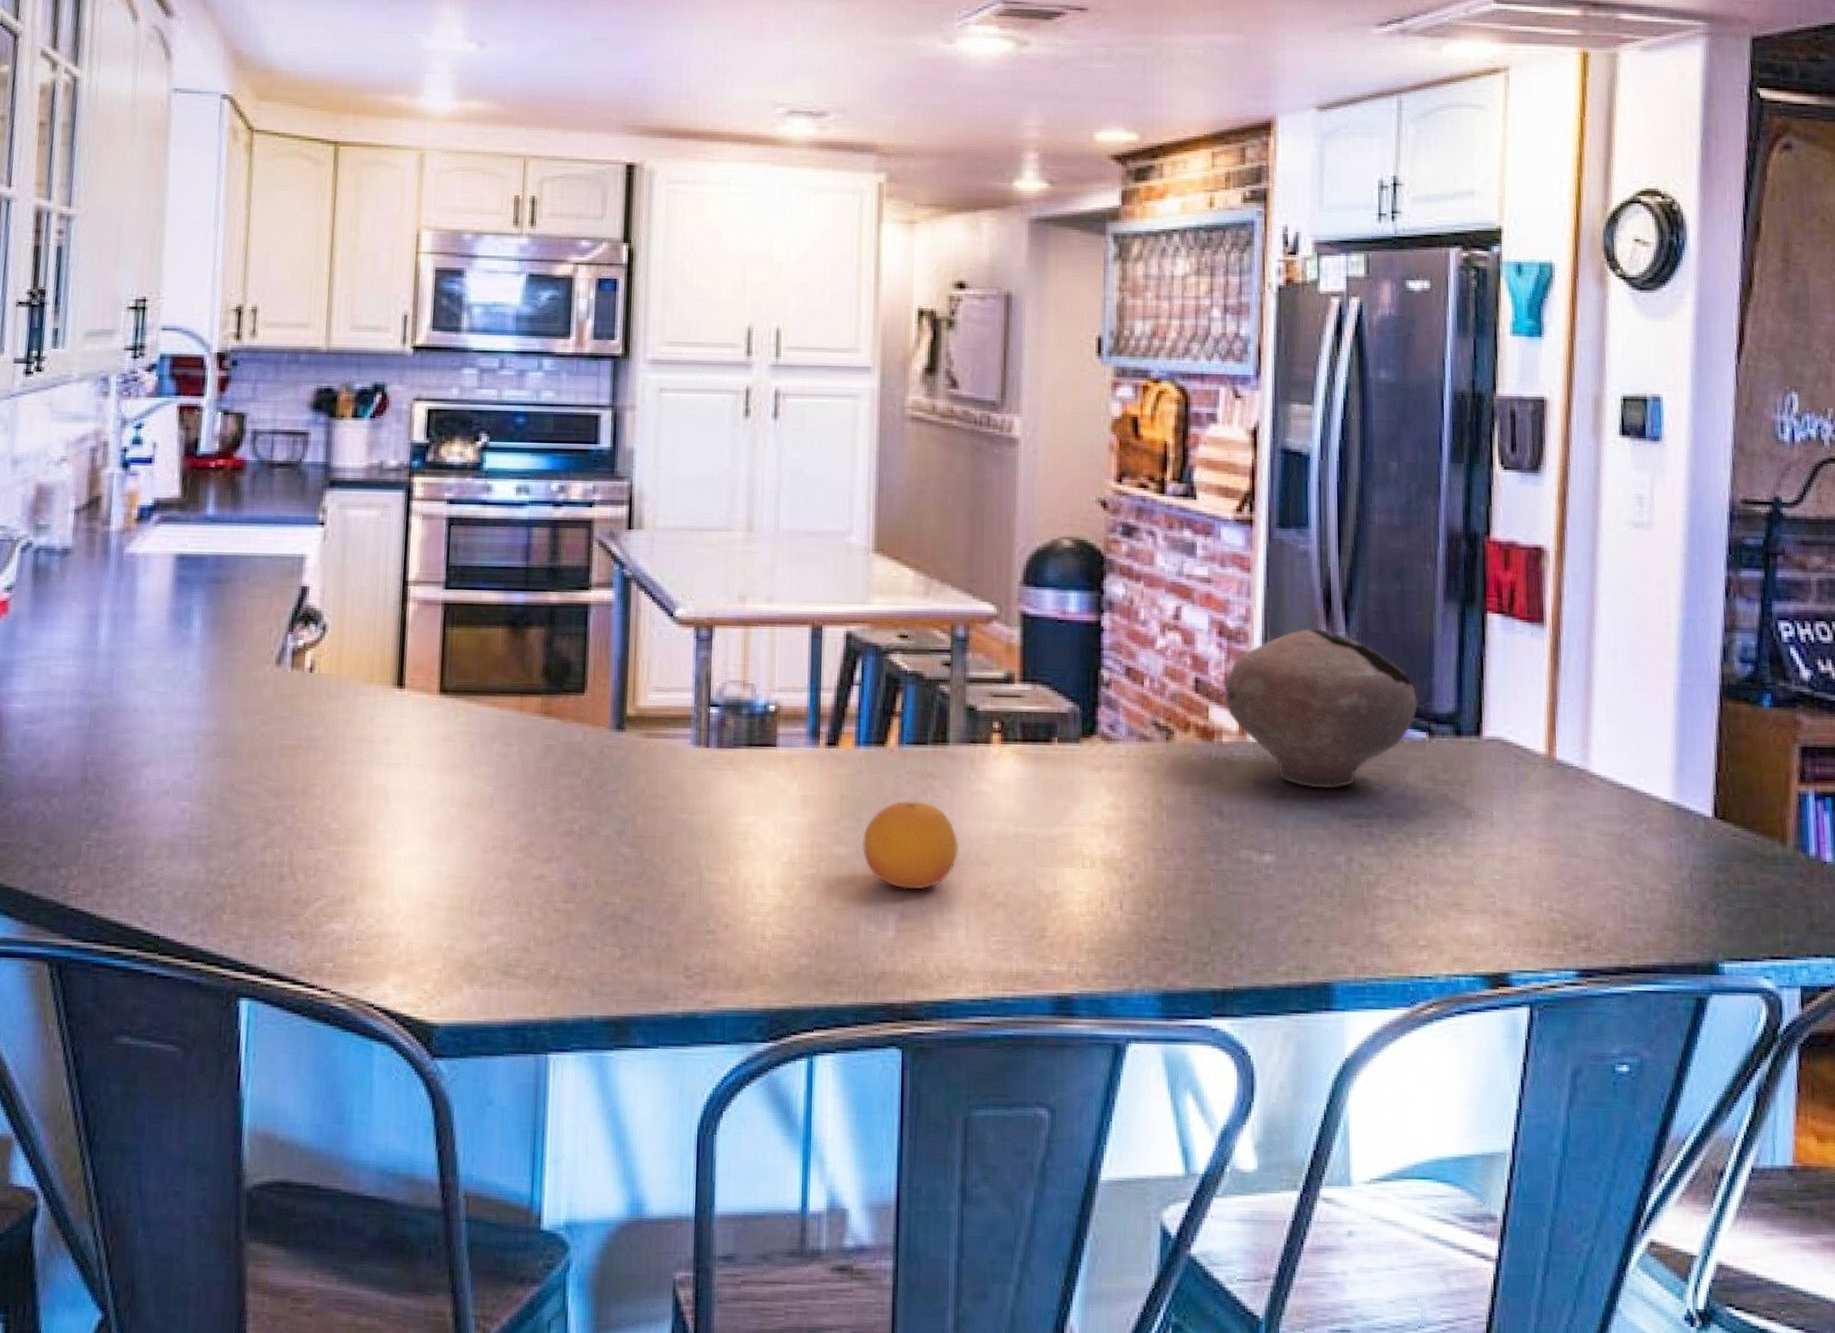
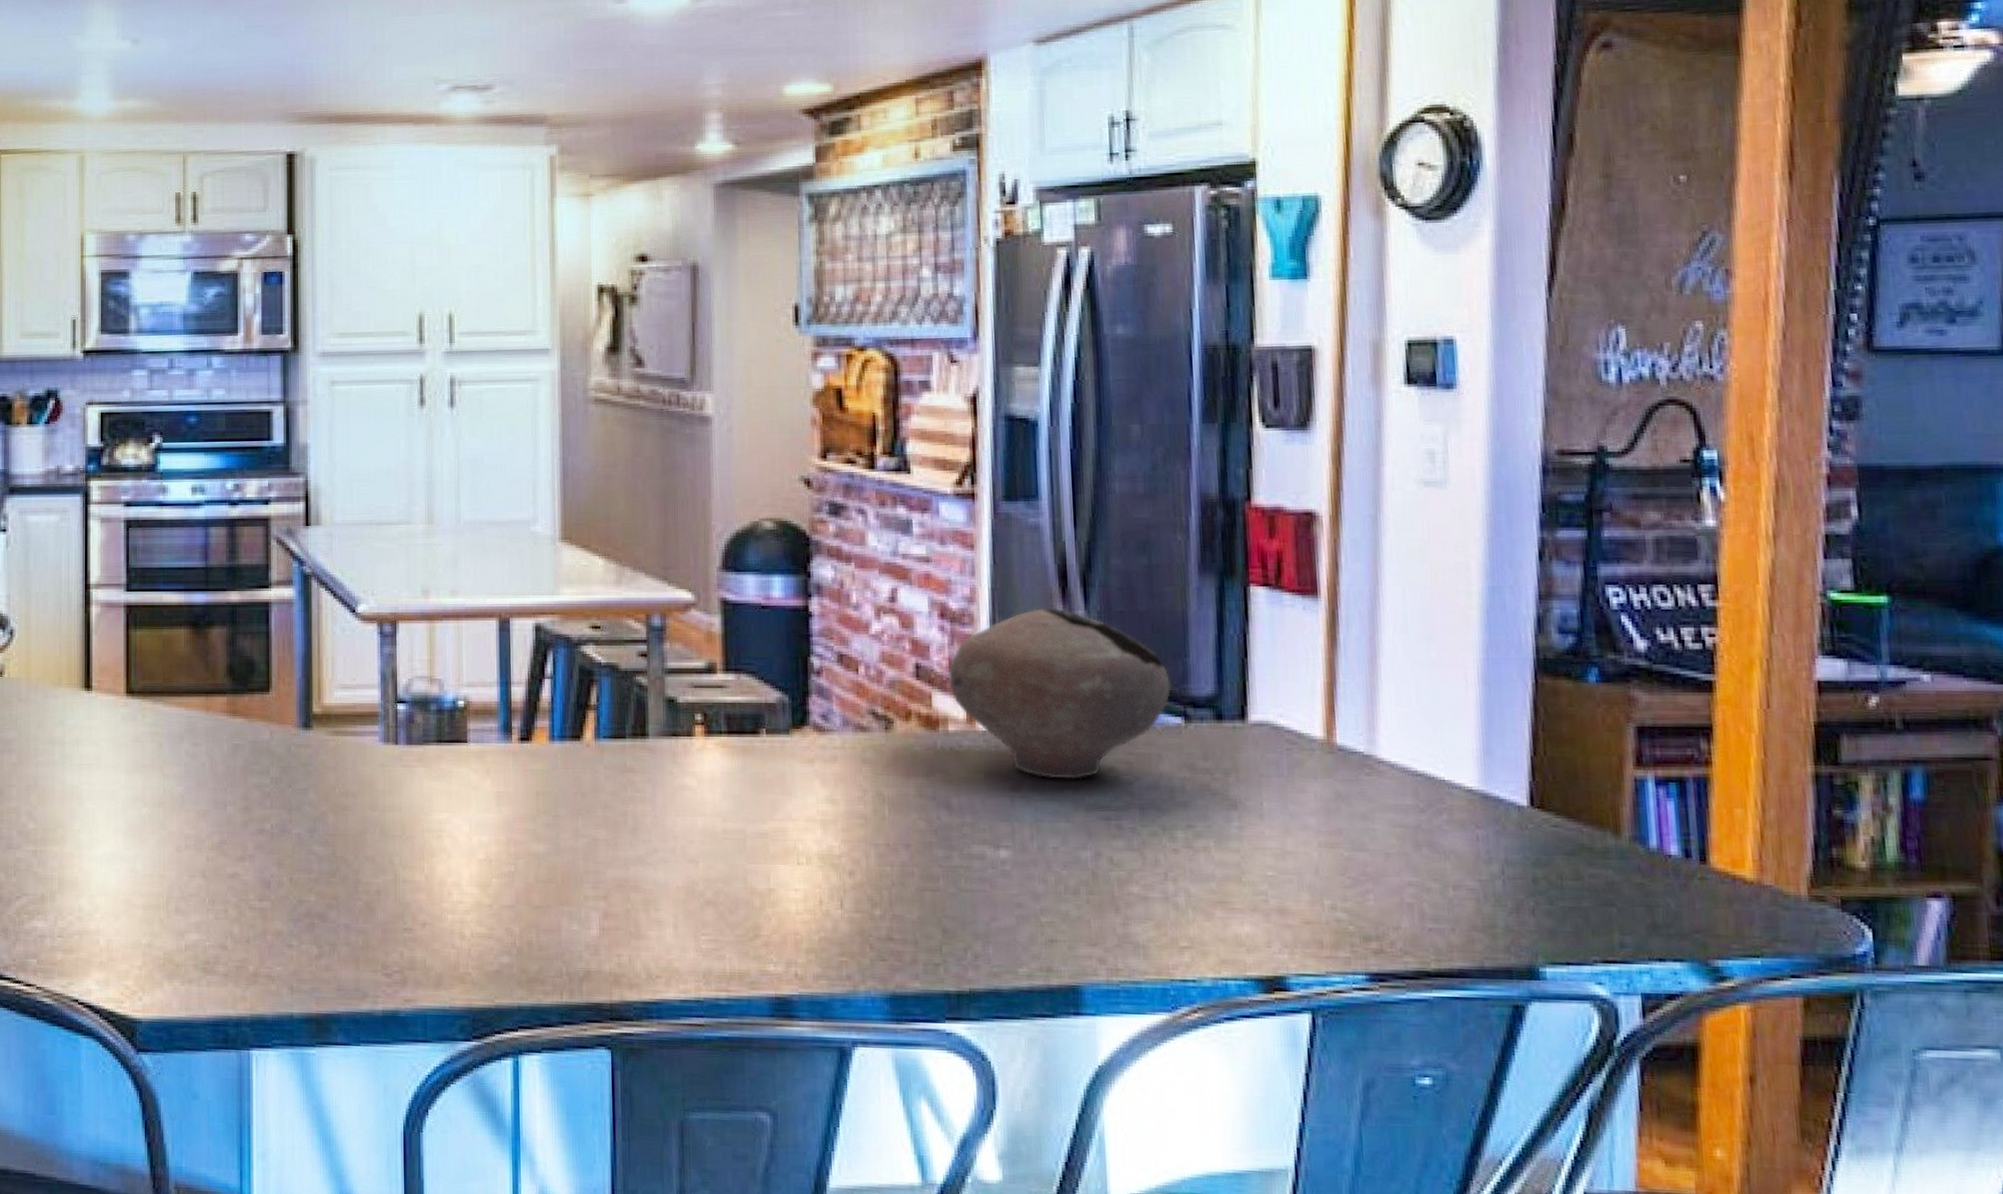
fruit: present [862,801,958,890] -> none [560,797,663,888]

